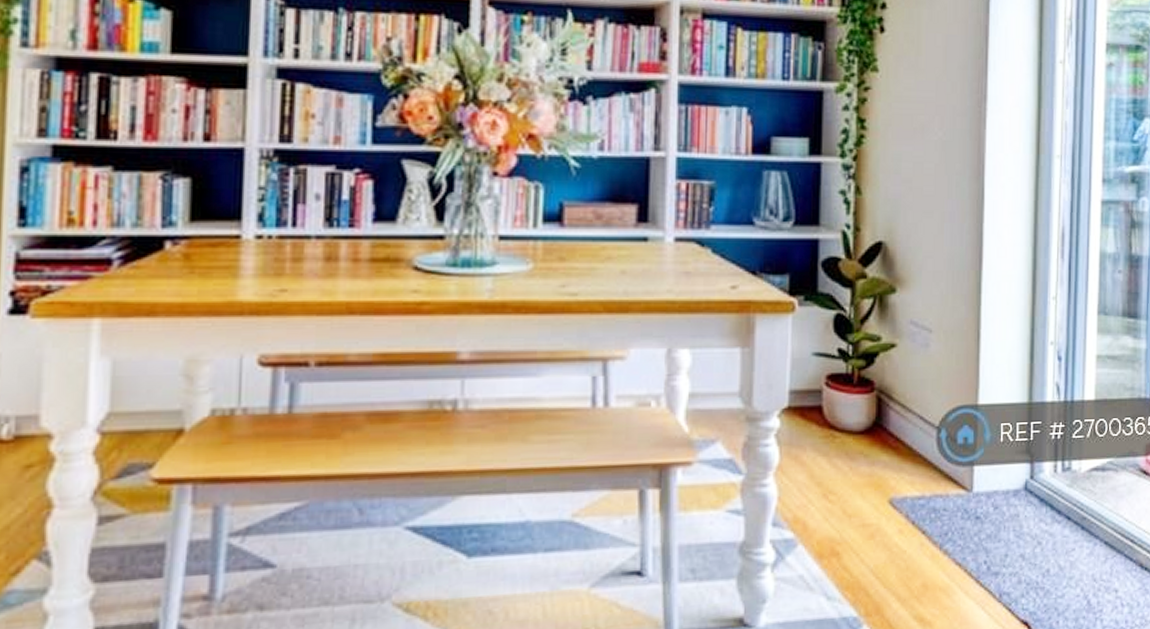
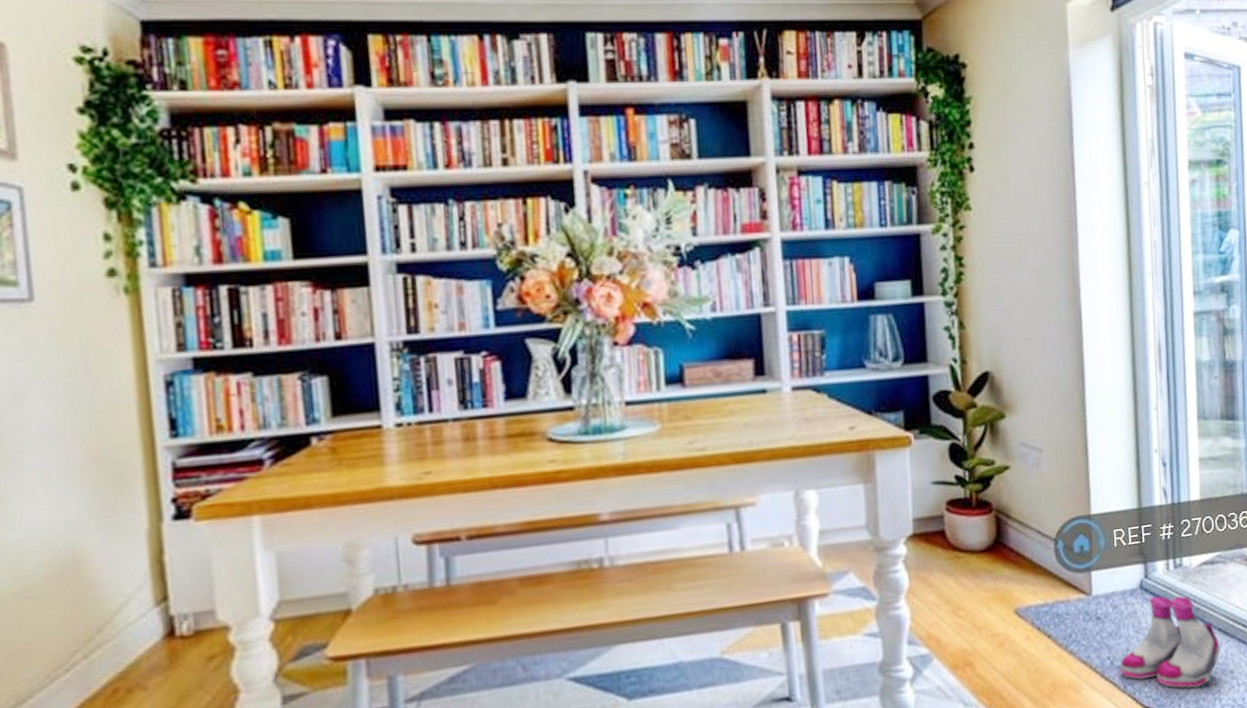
boots: none [997,499,1106,605] -> present [1120,596,1221,688]

